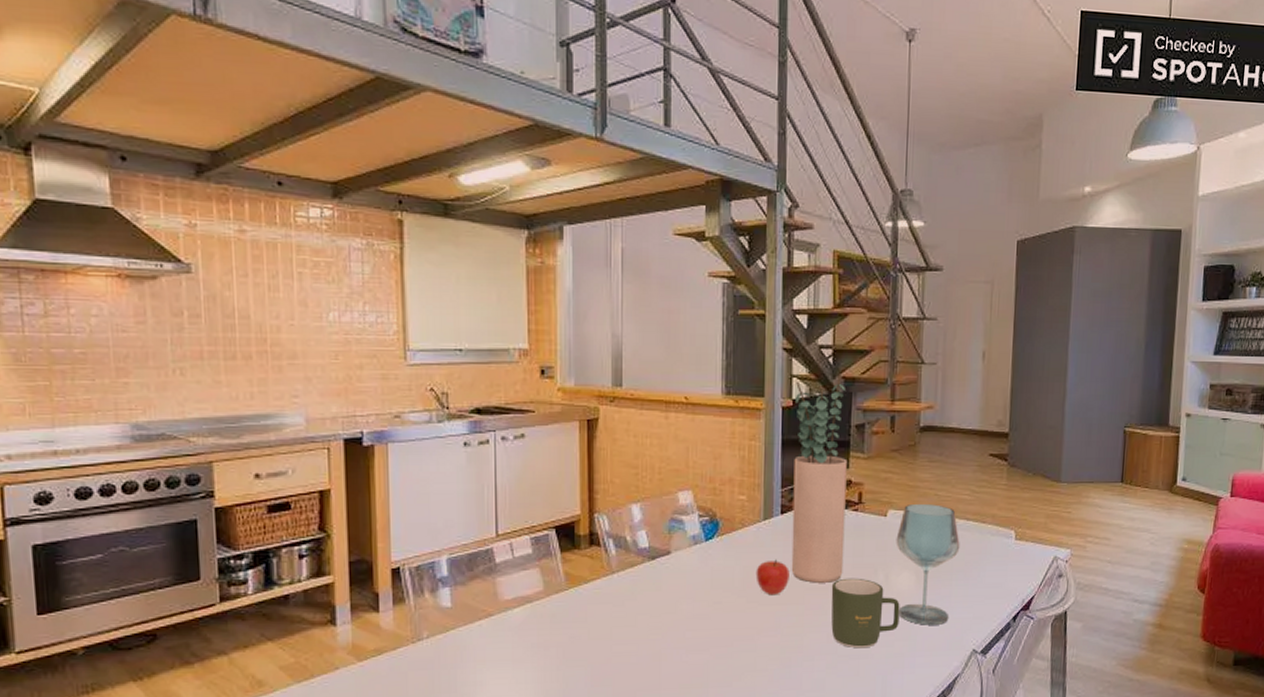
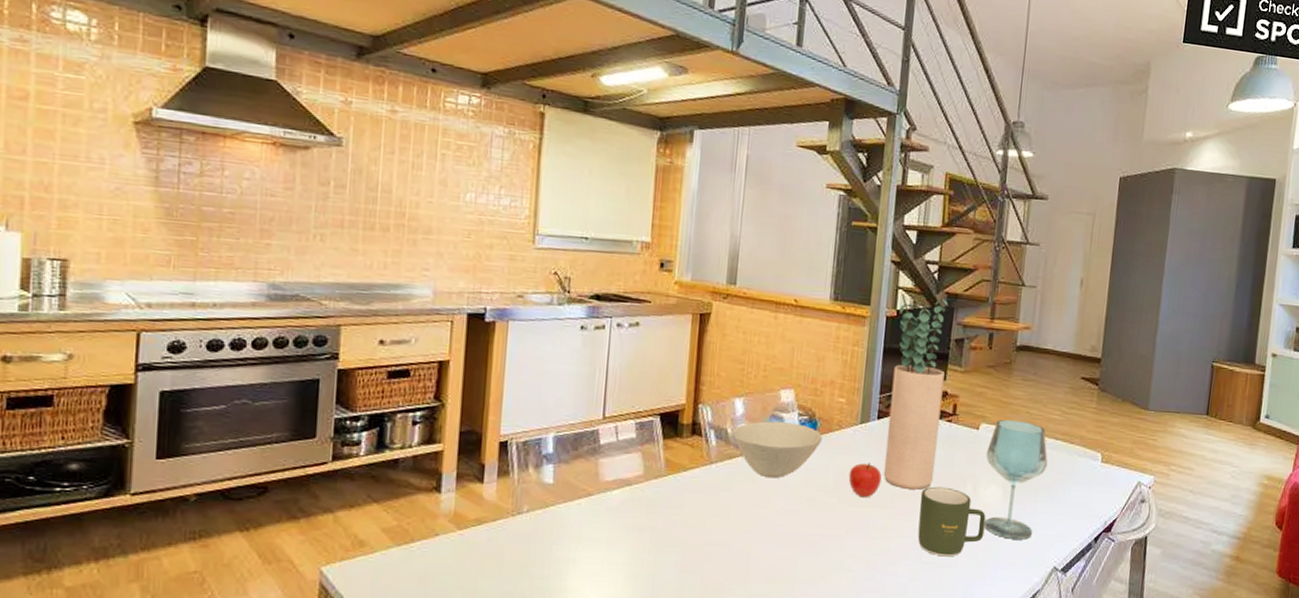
bowl: none [633,525,726,583] -> present [733,421,823,479]

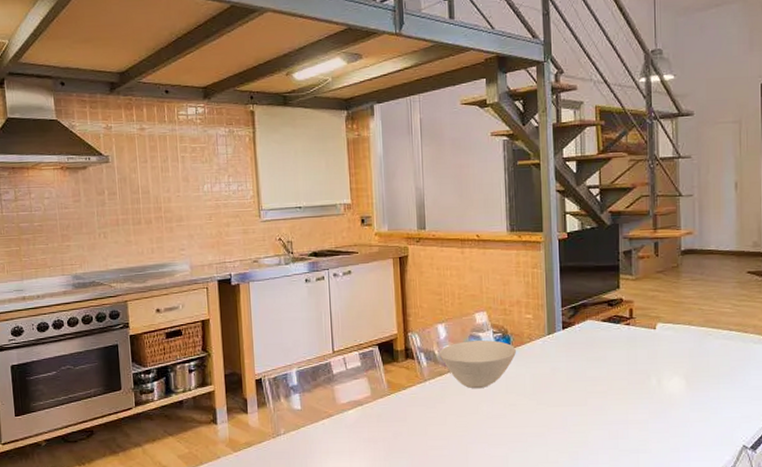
fruit: present [848,462,882,498] -> none [543,368,573,399]
vase: present [883,289,948,490] -> none [569,209,620,388]
mug: present [917,486,986,557] -> none [610,382,673,444]
wine glass: present [984,419,1048,540] -> none [665,316,725,424]

